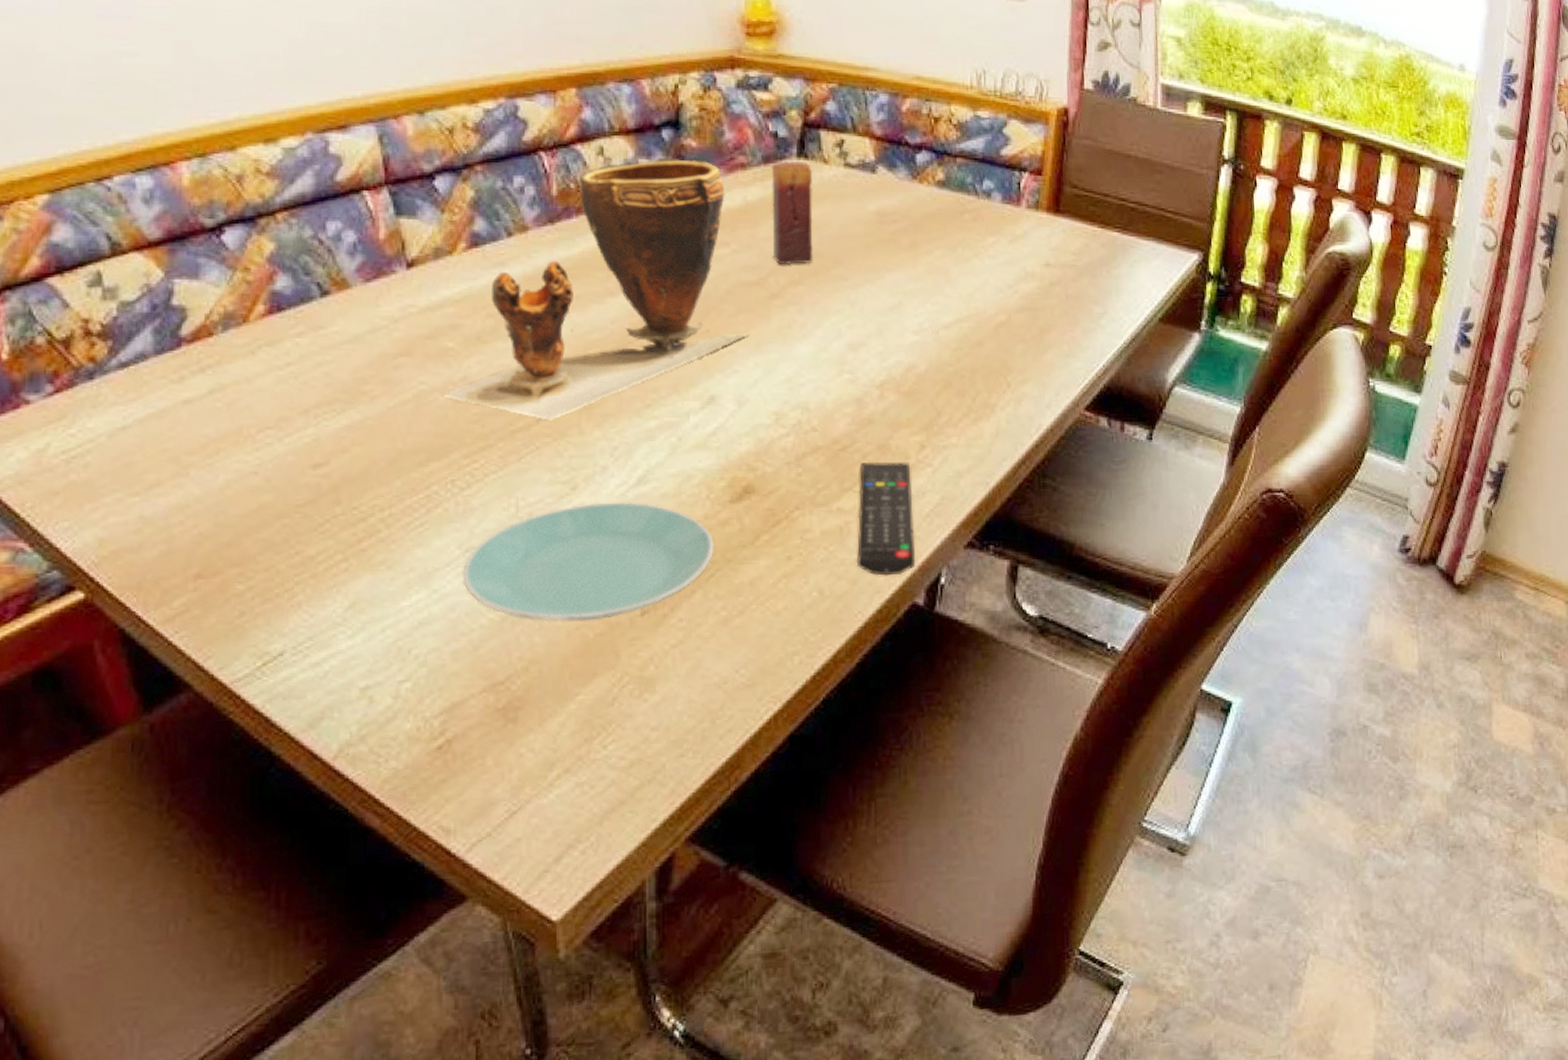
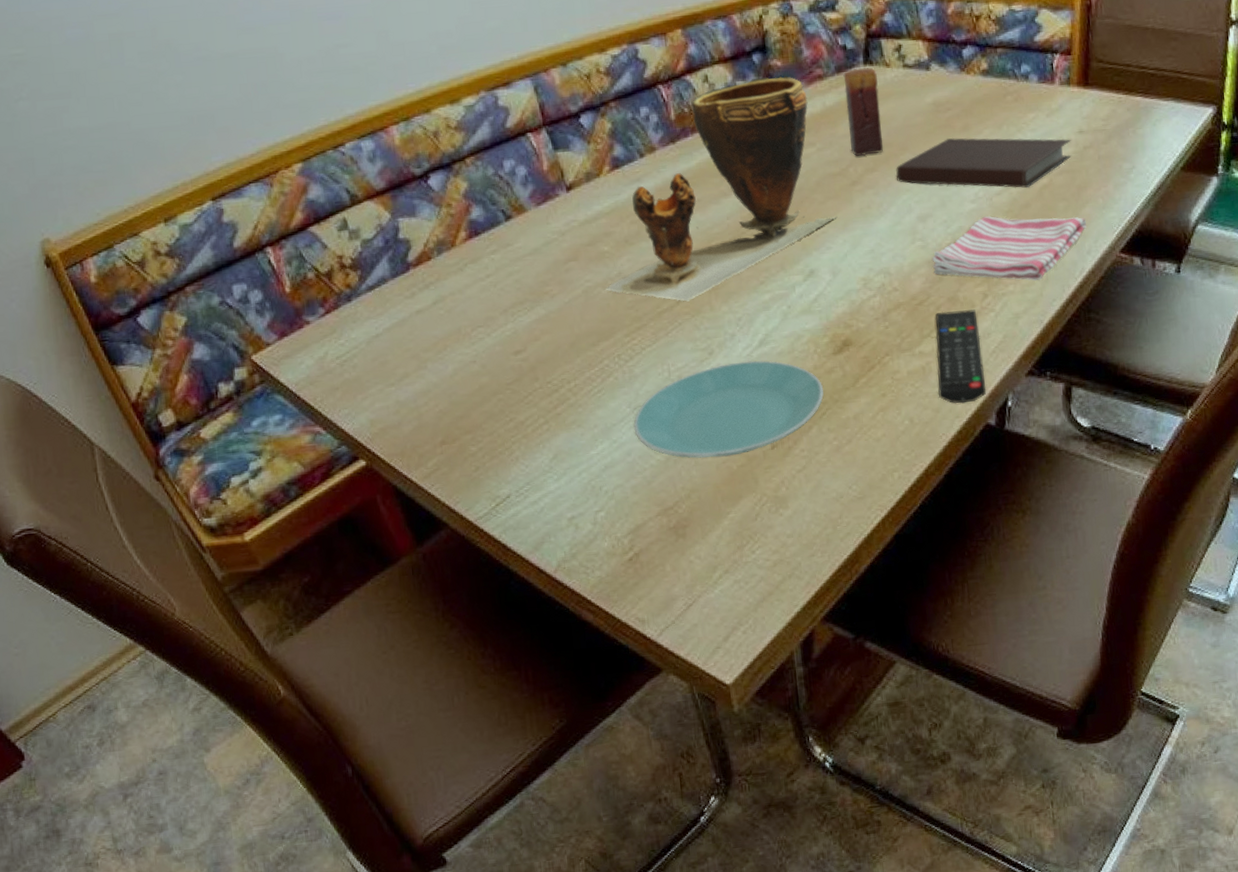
notebook: none [825,256,1036,323] -> present [895,138,1072,188]
dish towel: none [862,352,1047,434] -> present [932,216,1086,281]

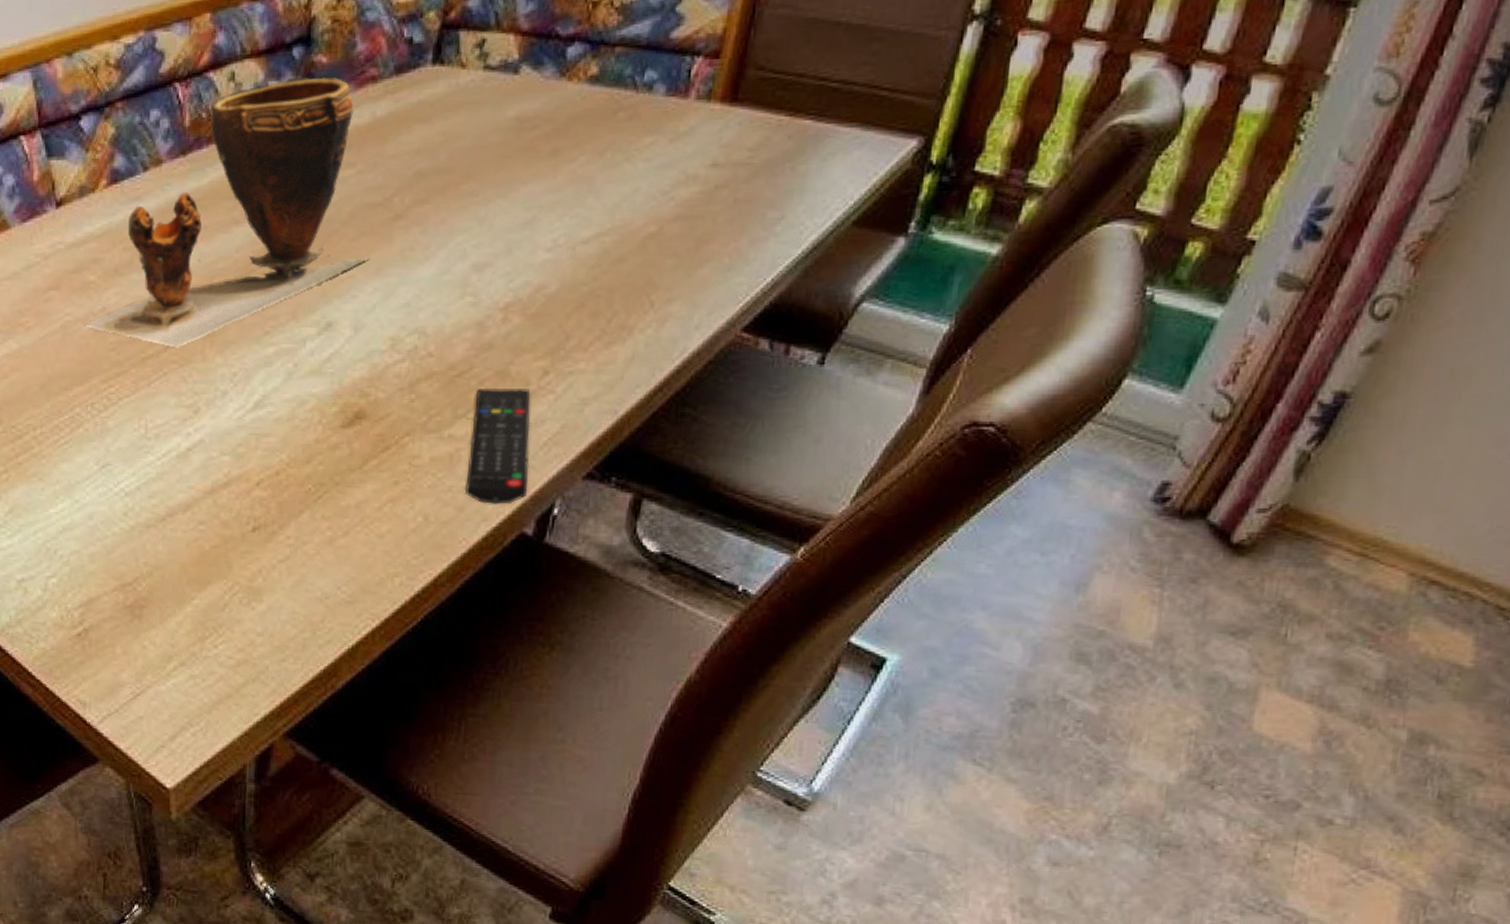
plate: present [633,360,824,458] -> none [99,425,323,534]
candle: present [843,67,884,156] -> none [399,68,449,184]
notebook: present [895,138,1072,188] -> none [452,165,699,236]
dish towel: present [932,216,1086,281] -> none [483,271,701,358]

